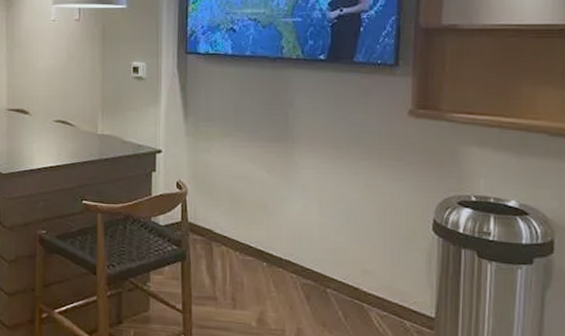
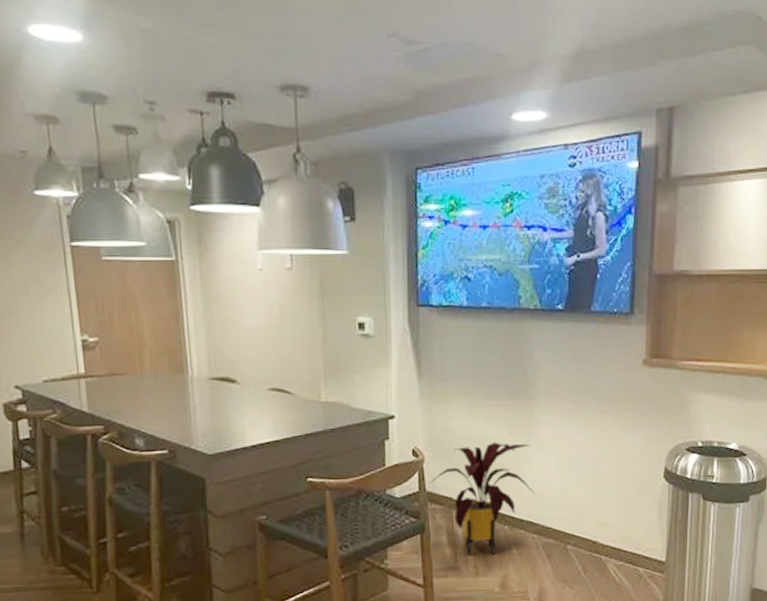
house plant: none [190,180,294,289] -> present [428,441,535,556]

